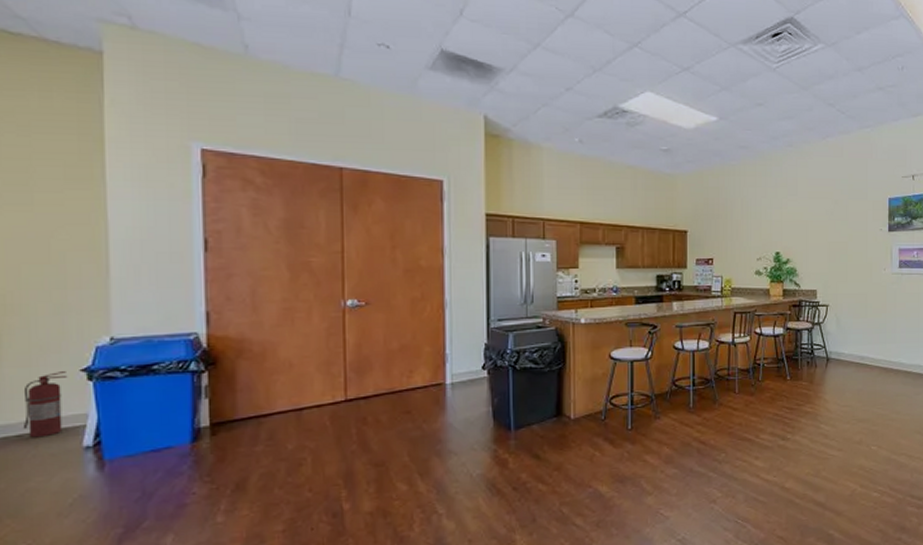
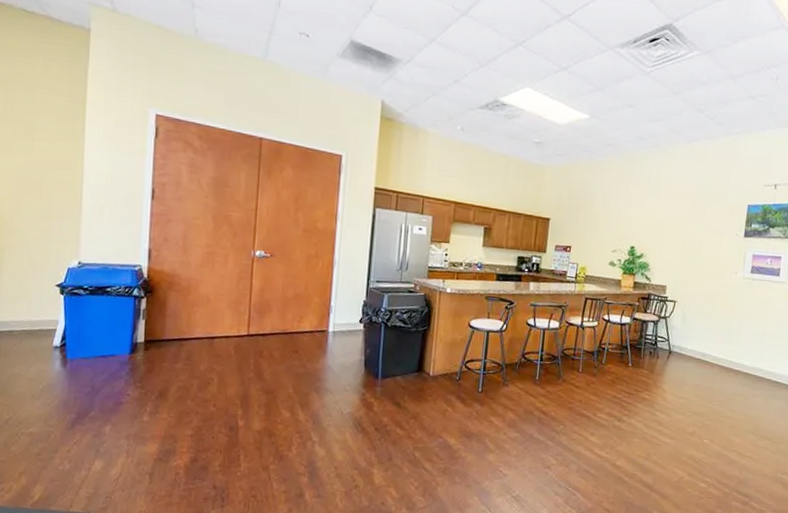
fire extinguisher: present [22,371,68,438] -> none [13,284,47,335]

